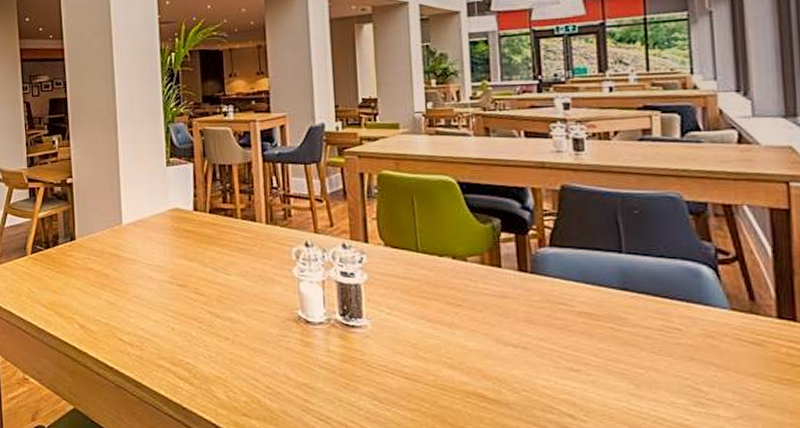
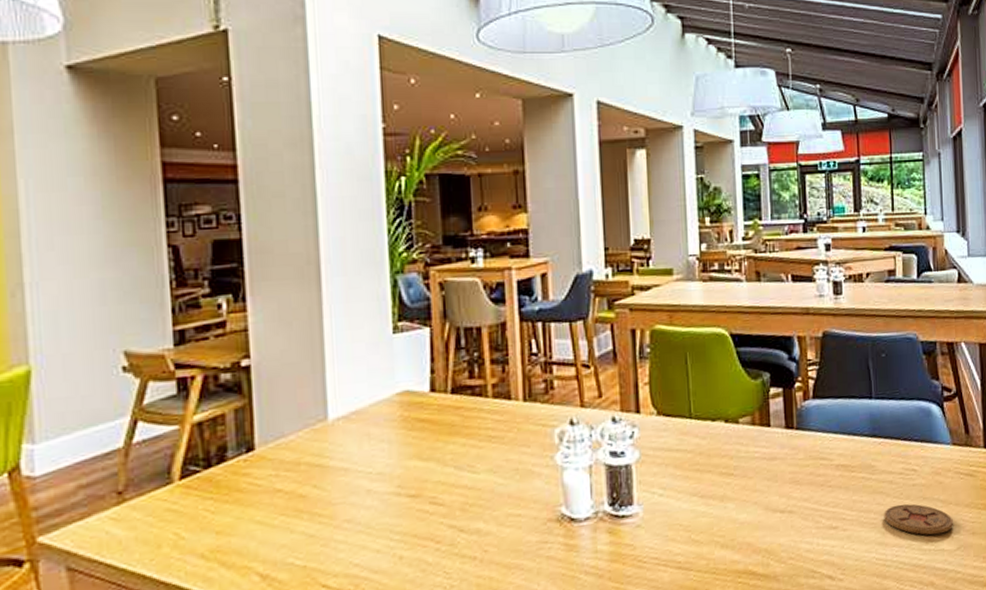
coaster: none [638,360,734,399] -> present [884,503,954,535]

